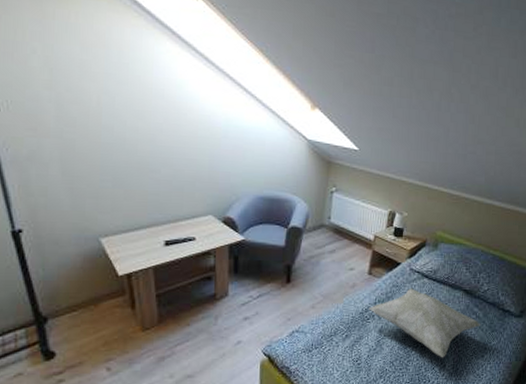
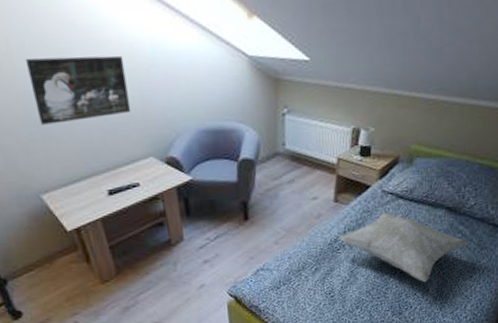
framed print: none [111,115,200,175] -> present [25,55,131,125]

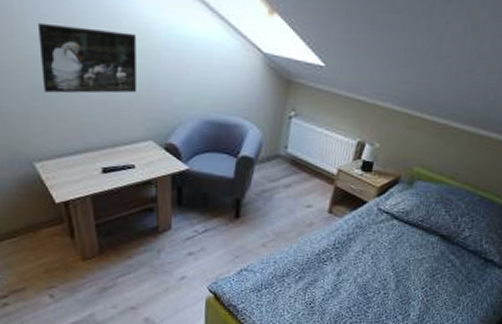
decorative pillow: present [338,211,468,283] -> none [326,230,457,307]

